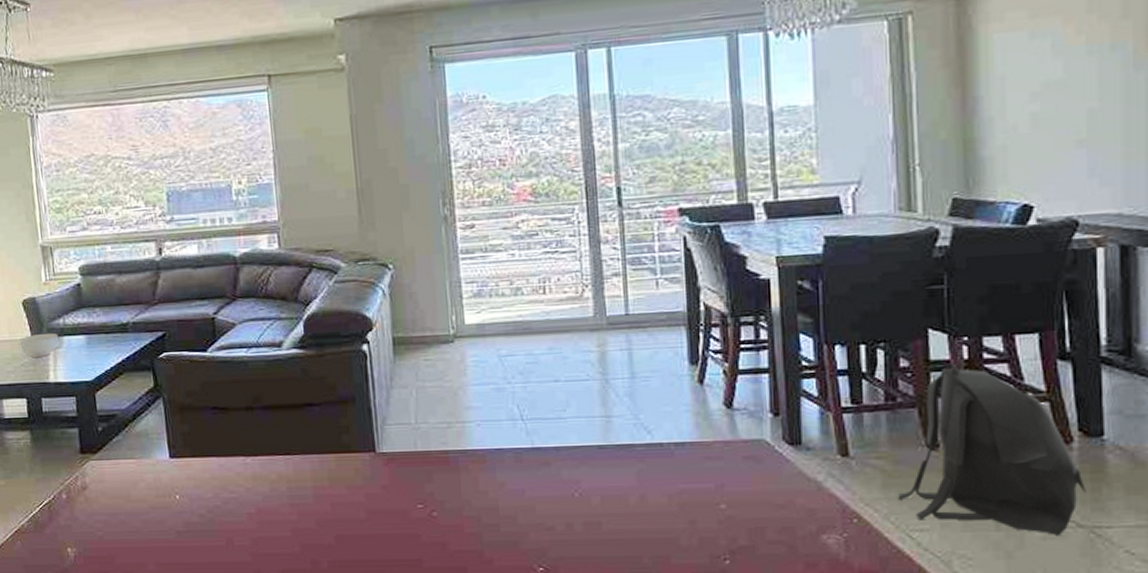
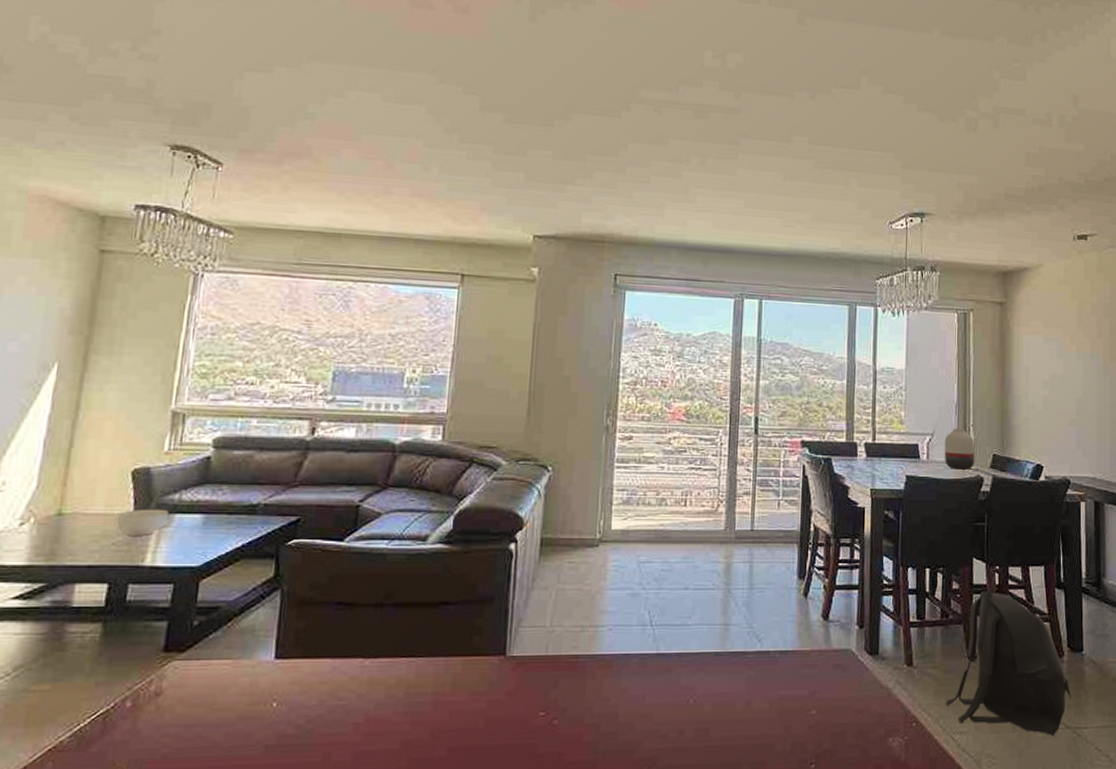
vase: none [877,169,925,223] -> present [944,428,975,470]

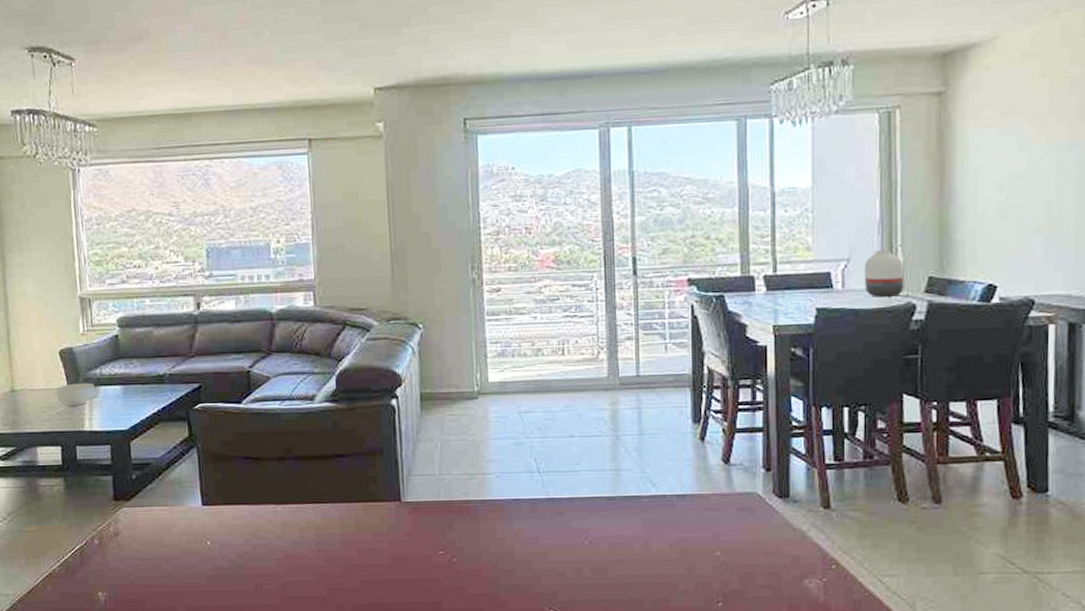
backpack: present [947,586,1071,737] -> none [873,424,1031,581]

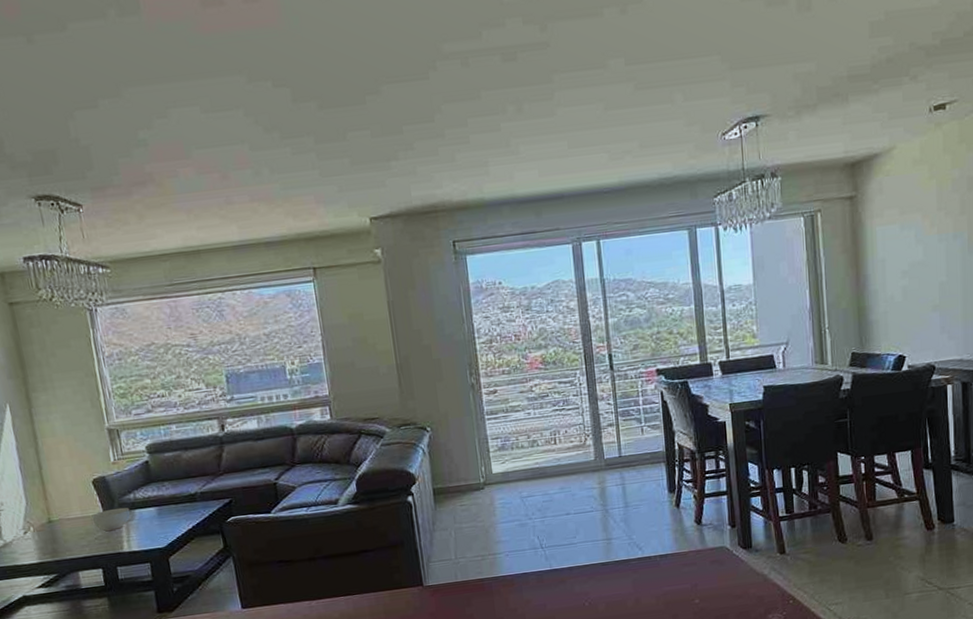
vase: present [864,249,904,297] -> none [800,332,833,373]

